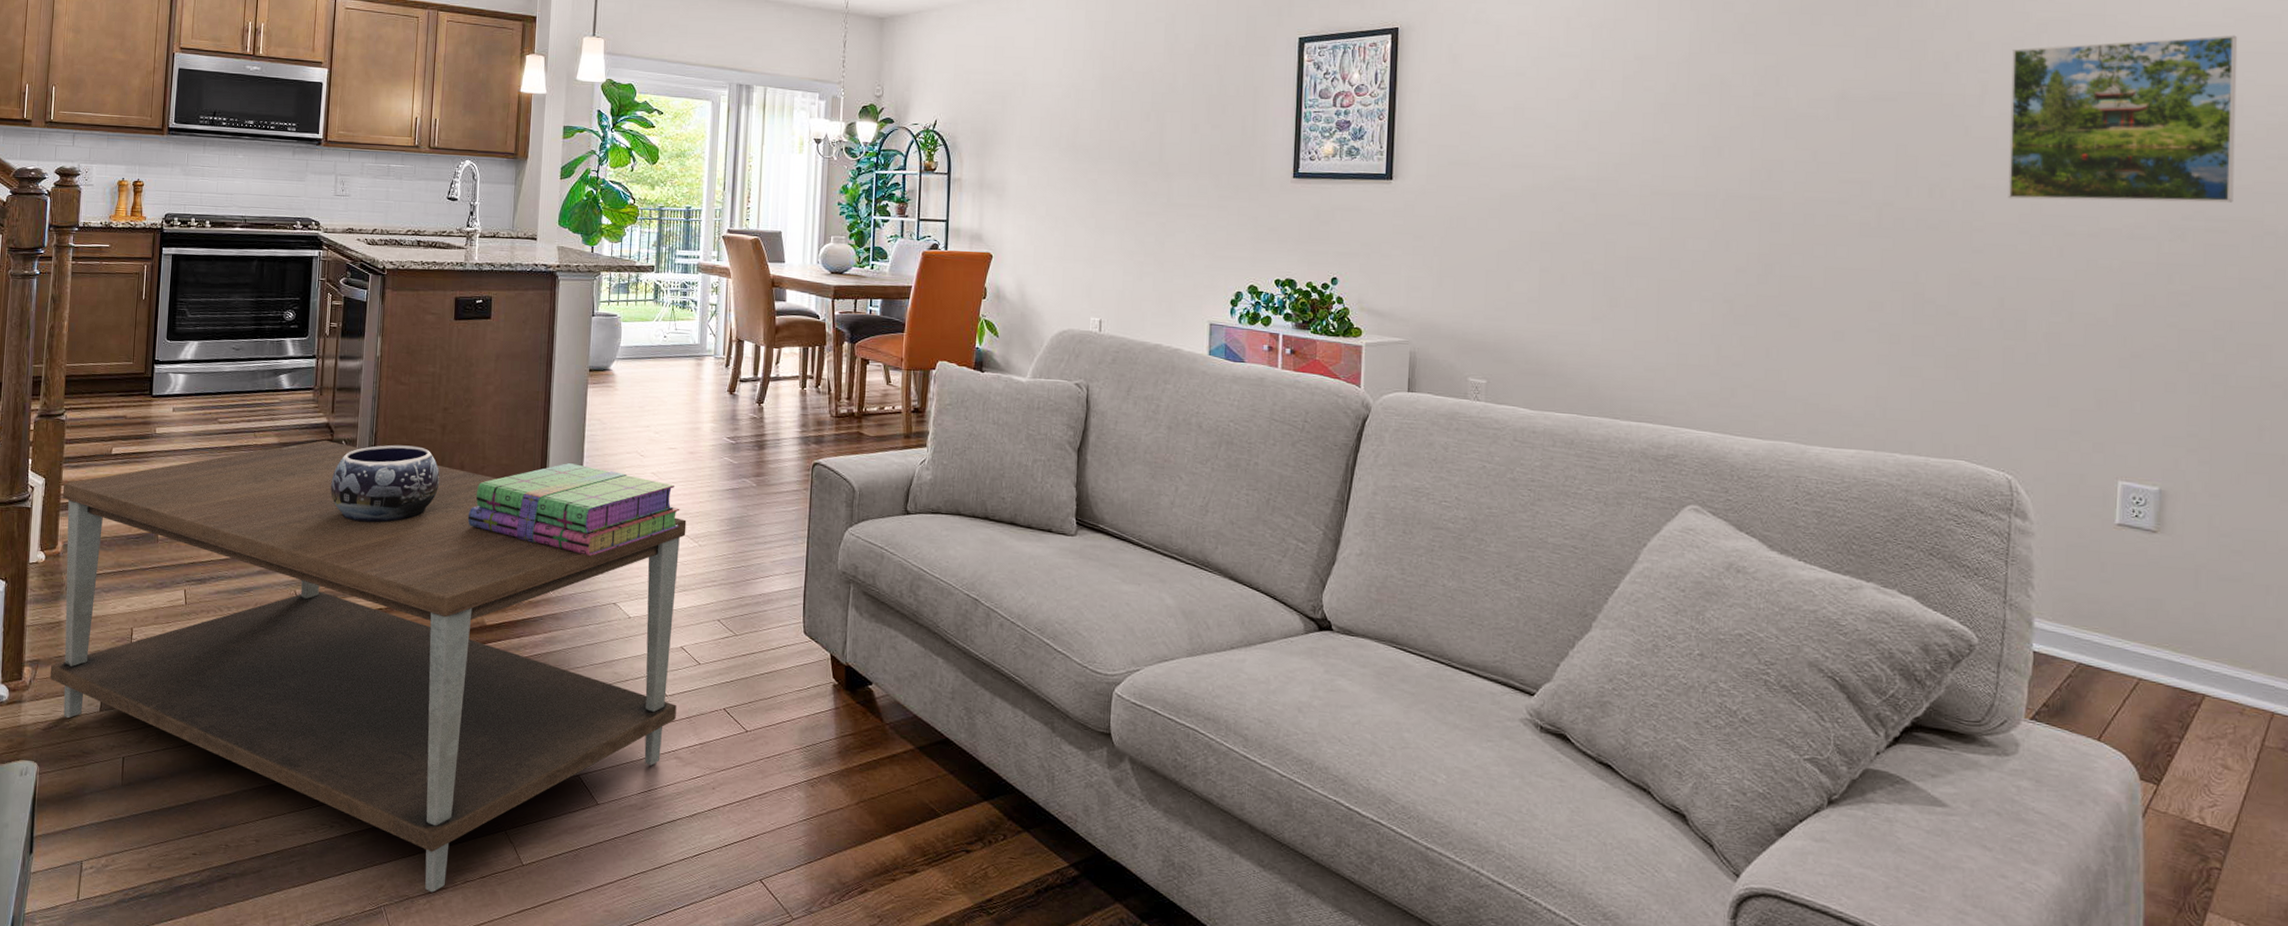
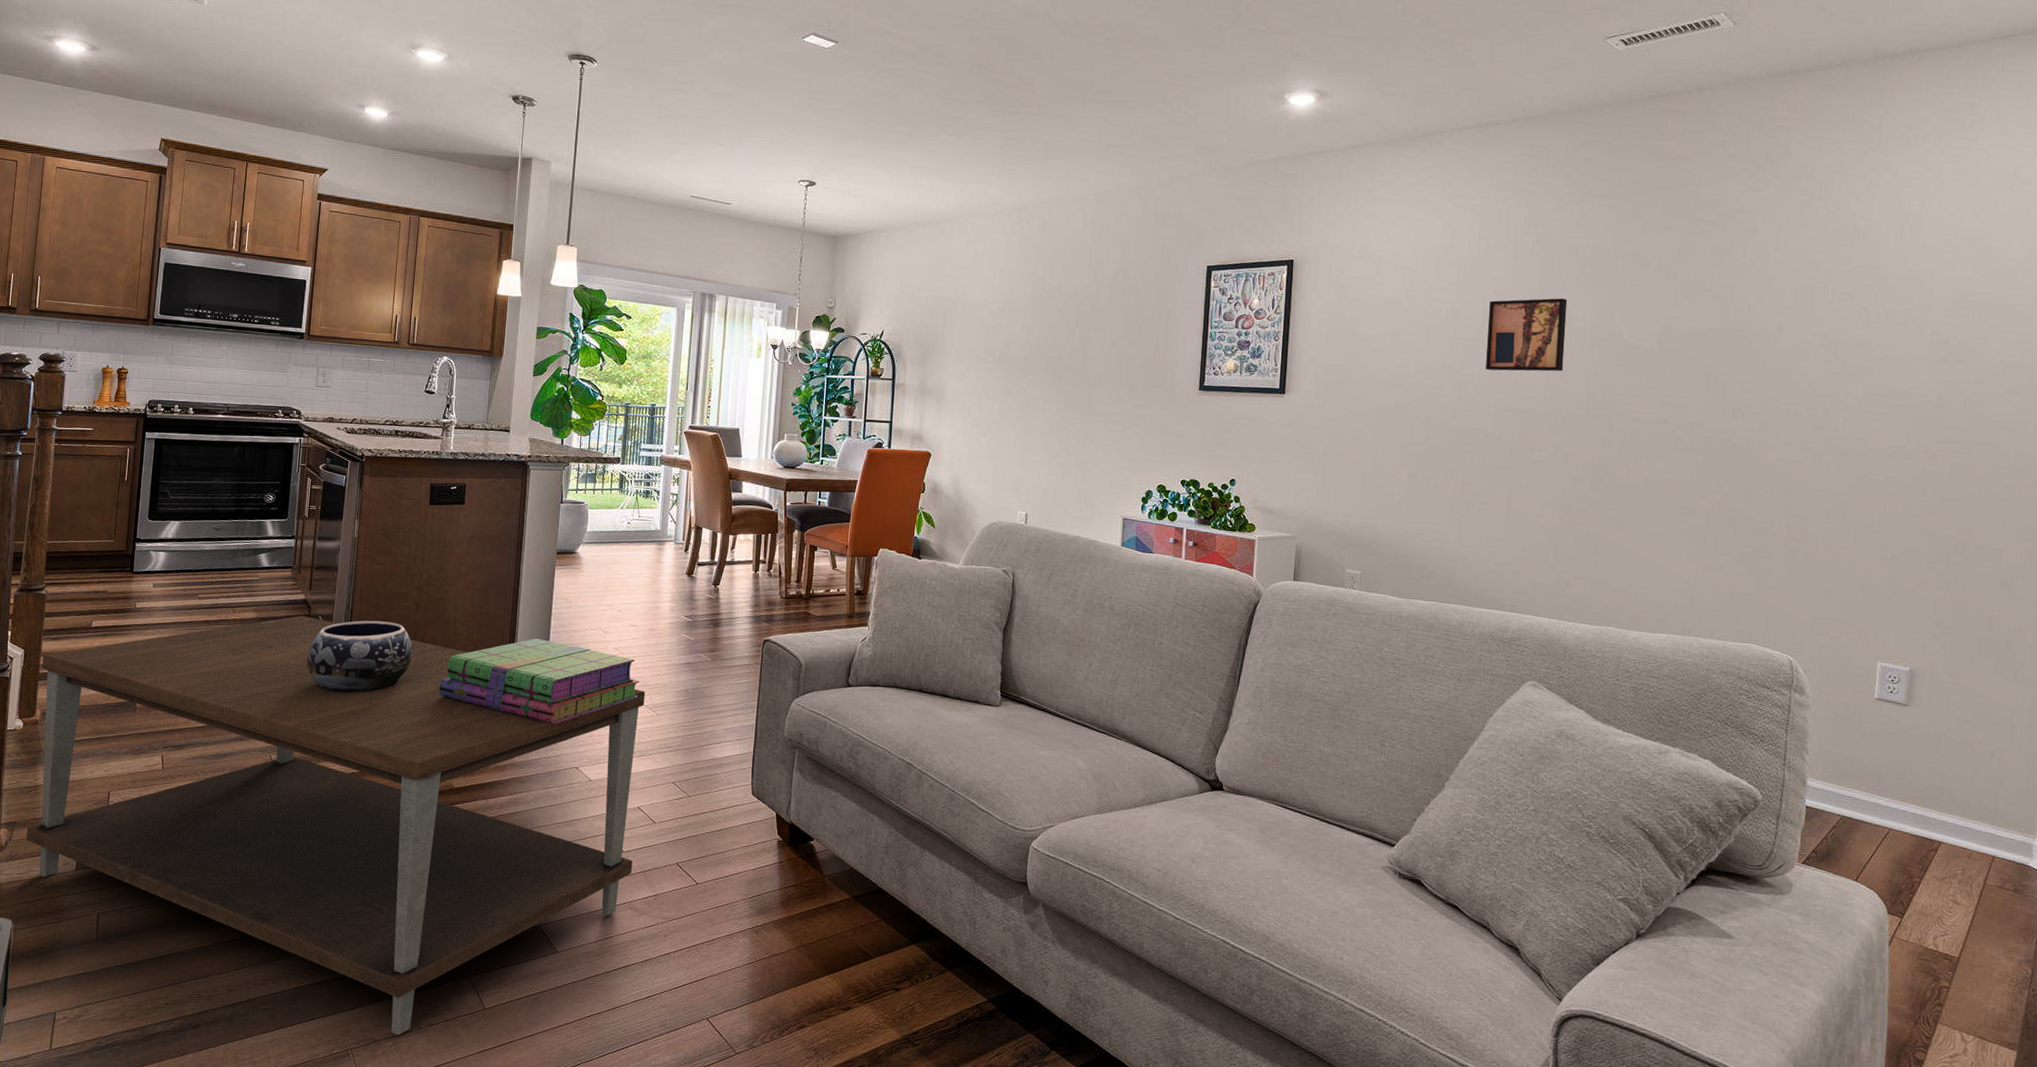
wall art: none [1628,62,1724,148] -> present [1486,298,1568,372]
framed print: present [2008,35,2238,203] -> none [1796,287,1983,429]

